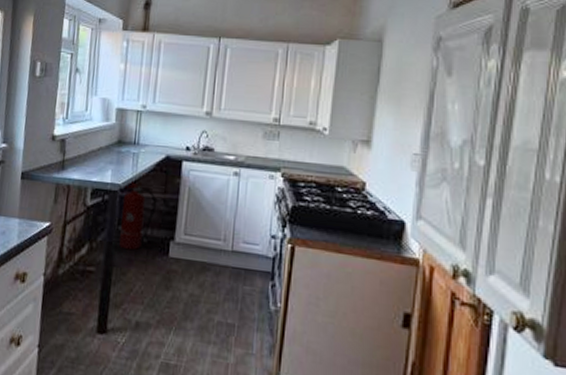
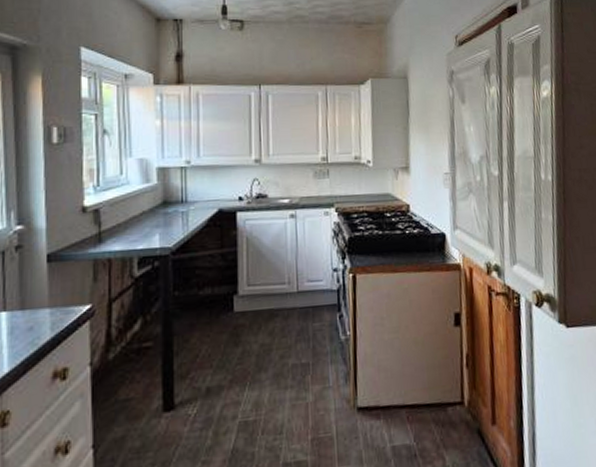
fire extinguisher: present [119,180,157,251] -> none [176,241,215,315]

